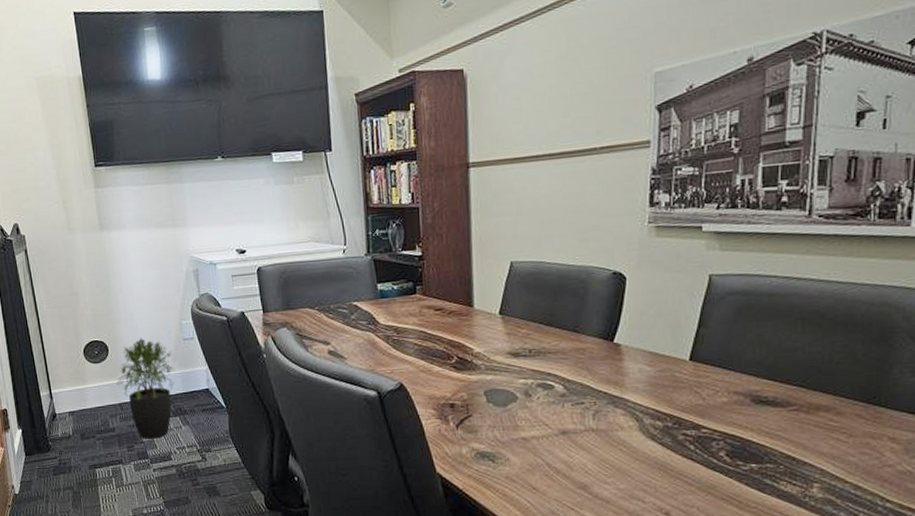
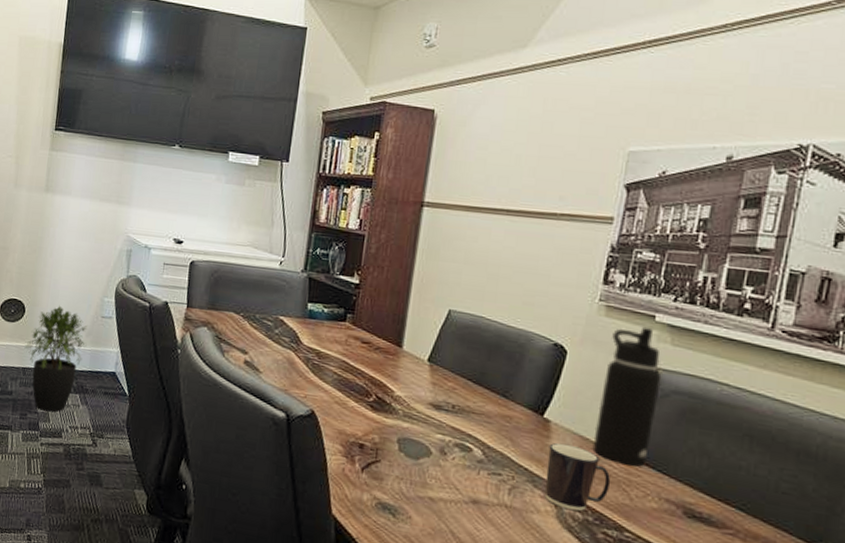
mug: none [623,362,683,421] -> present [544,442,611,512]
water bottle: none [661,238,716,369] -> present [592,326,662,467]

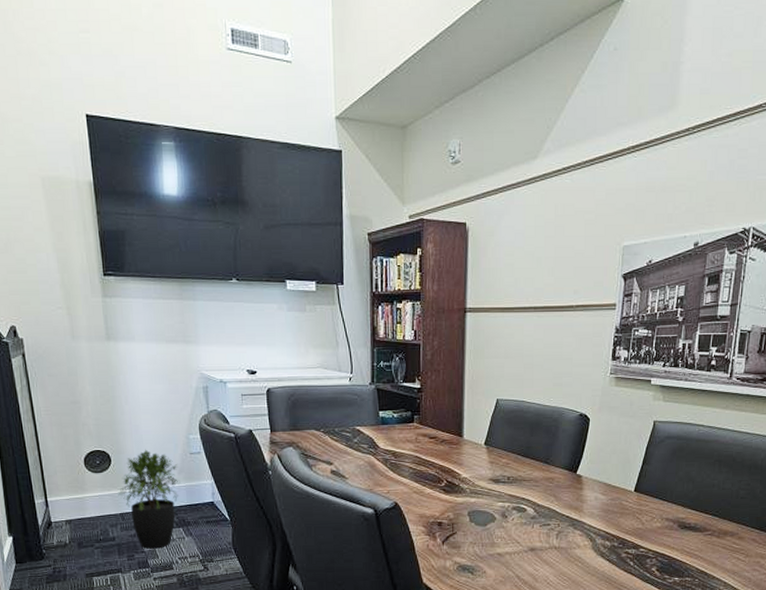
mug: present [544,442,611,512] -> none [582,491,628,541]
water bottle: present [592,326,662,467] -> none [613,390,658,499]

